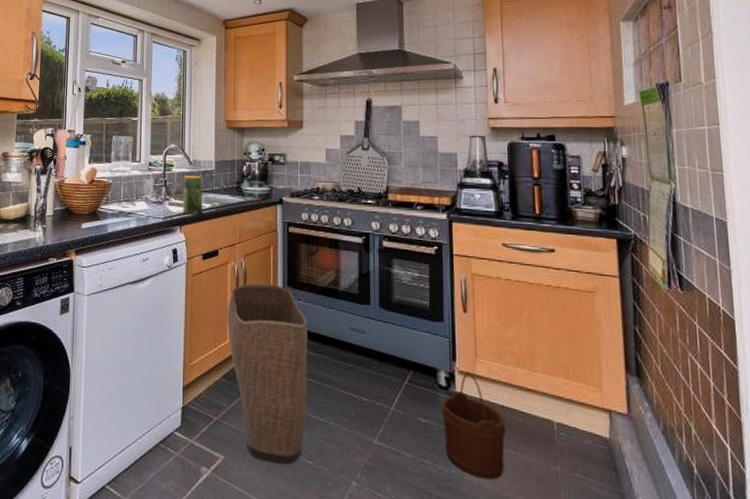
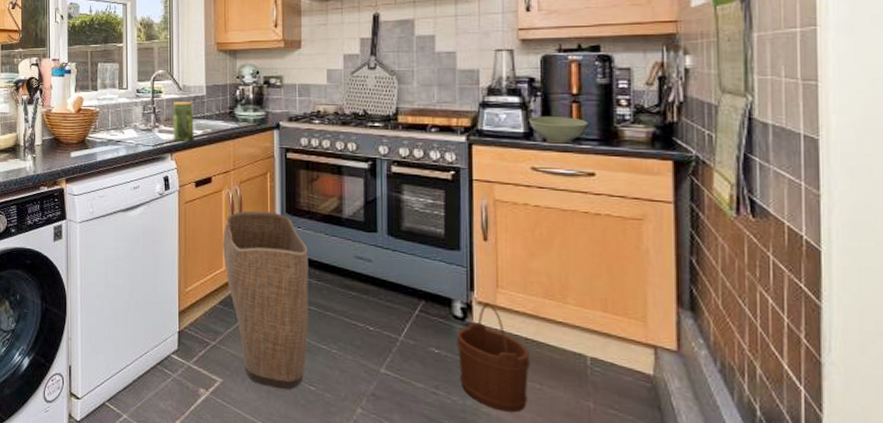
bowl: none [498,197,548,223] -> present [528,117,588,144]

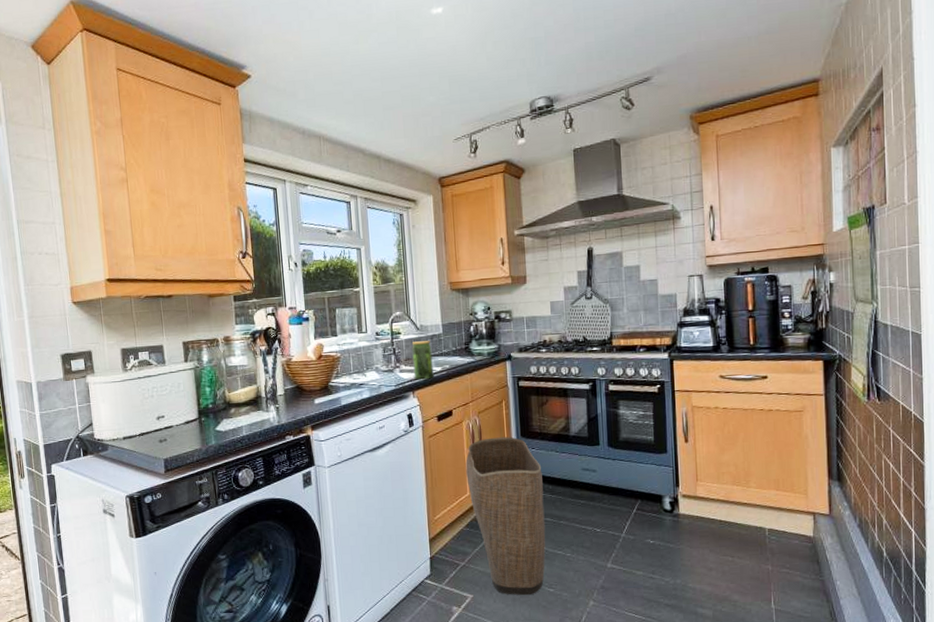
bucket: present [456,303,530,413] -> none [667,495,724,584]
bowl: present [528,117,588,144] -> none [716,330,761,354]

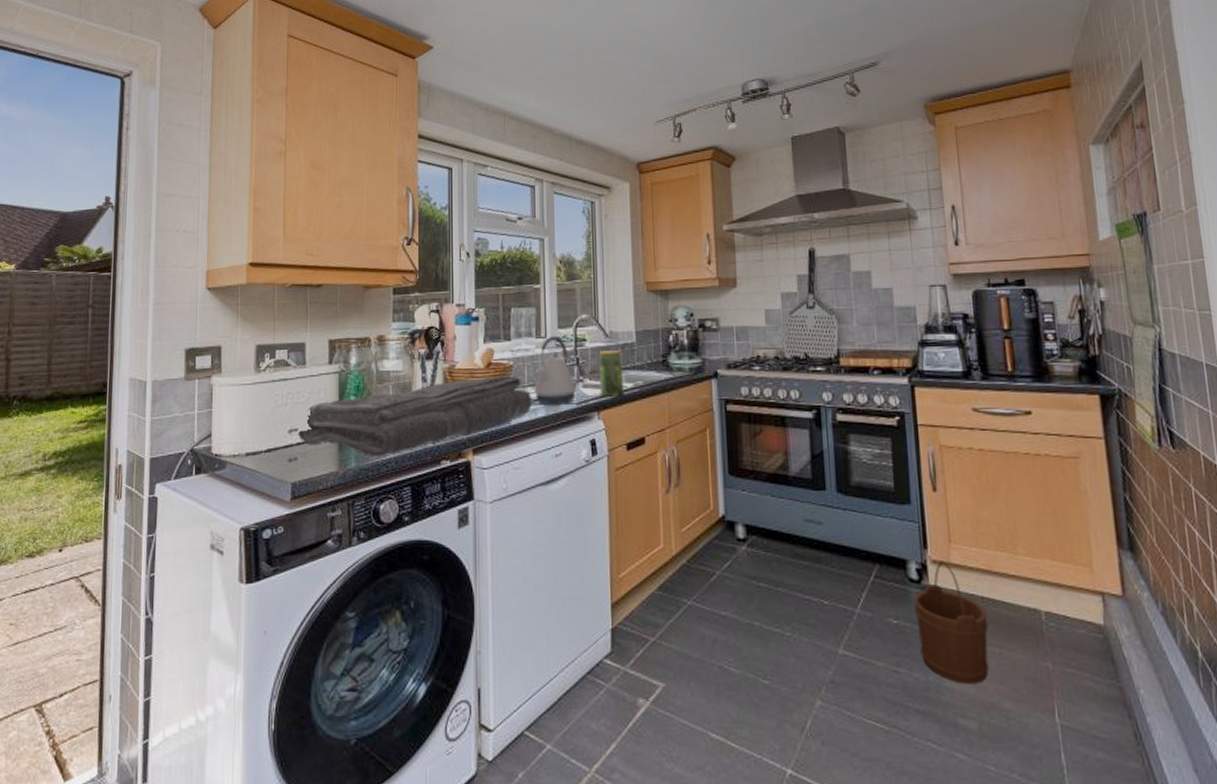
towel: none [165,365,359,435] -> present [298,376,533,457]
kettle: none [359,330,395,388] -> present [534,335,577,405]
laundry basket: present [465,436,546,596] -> none [659,474,759,688]
bucket: none [667,495,724,584] -> present [913,561,989,684]

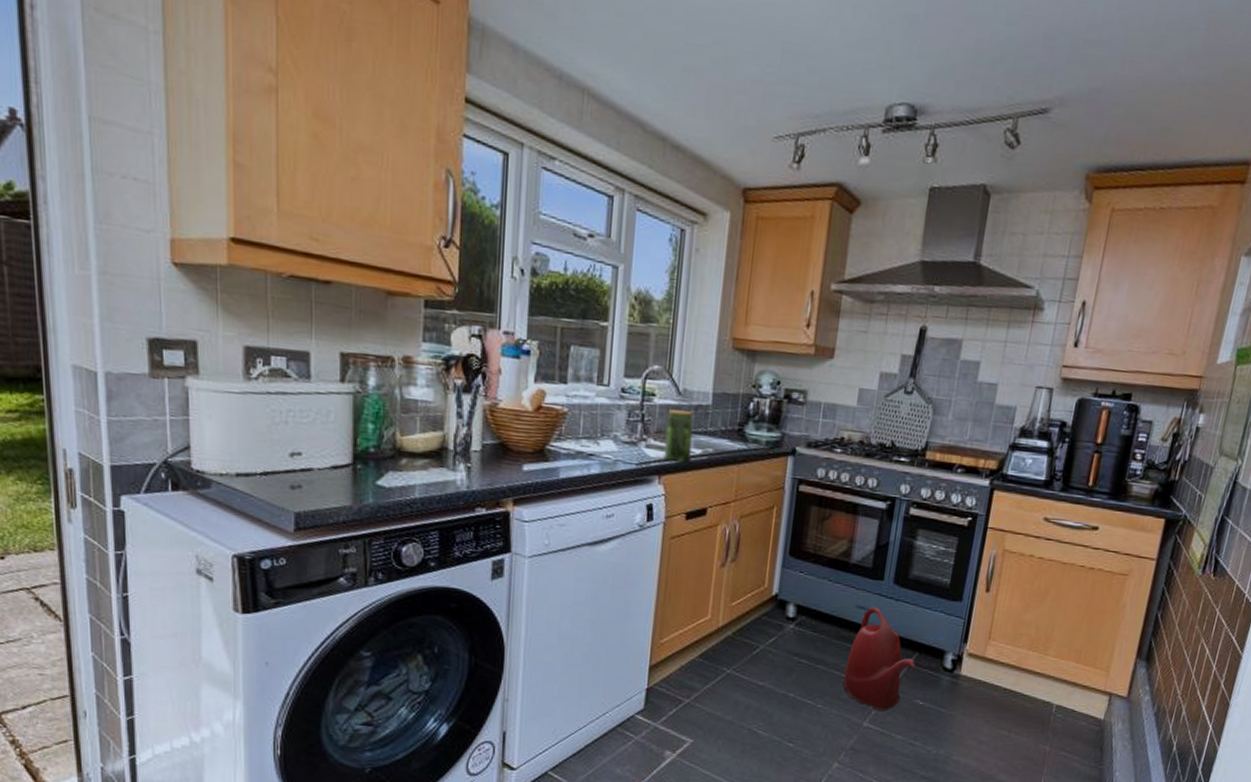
towel: present [298,376,533,457] -> none [302,421,587,496]
kettle: present [534,335,577,405] -> none [589,384,639,464]
watering can: none [806,519,878,635] -> present [843,607,915,712]
bucket: present [913,561,989,684] -> none [937,654,1006,759]

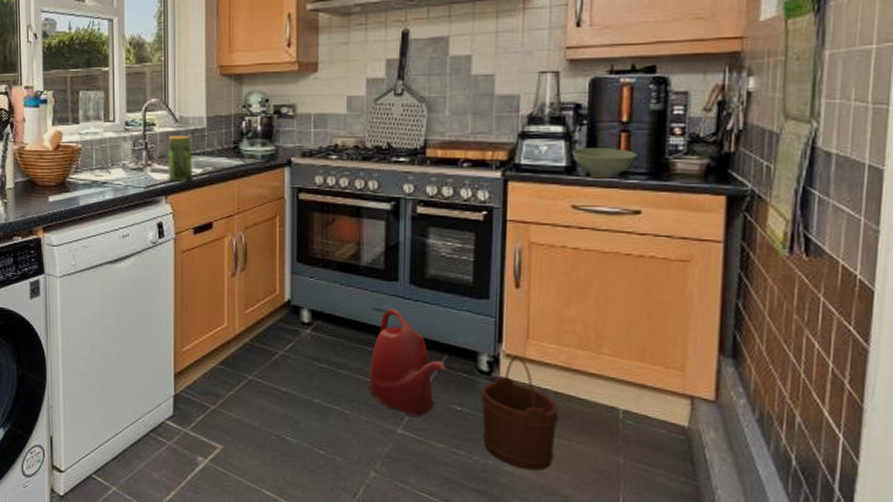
bucket: none [937,654,1006,759] -> present [481,355,559,471]
bowl: none [1051,464,1104,496] -> present [571,148,637,179]

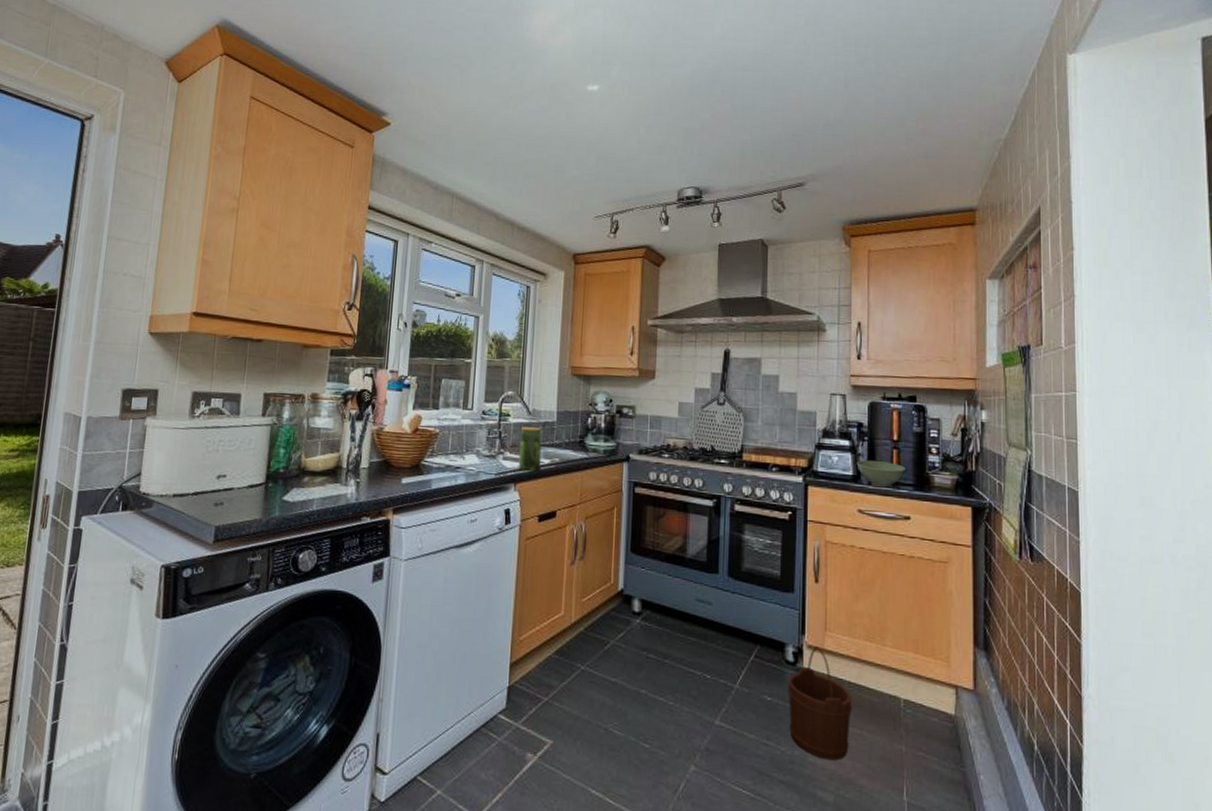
watering can: present [369,309,445,418] -> none [691,600,758,708]

